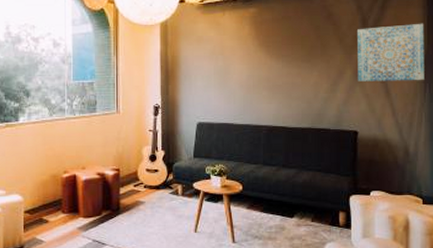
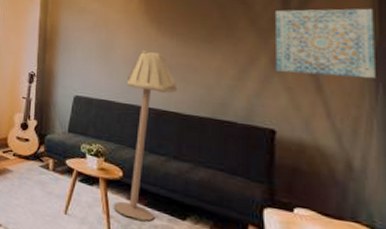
floor lamp: none [235,72,284,225] -> present [113,49,178,222]

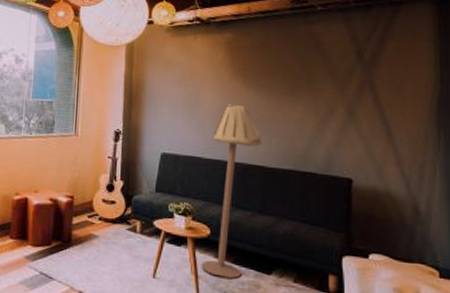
wall art: present [276,8,376,79] -> none [351,58,438,126]

